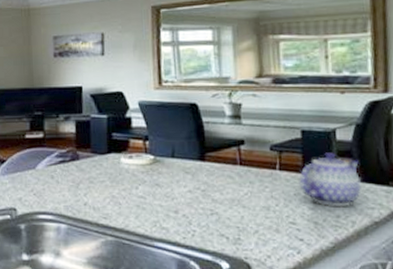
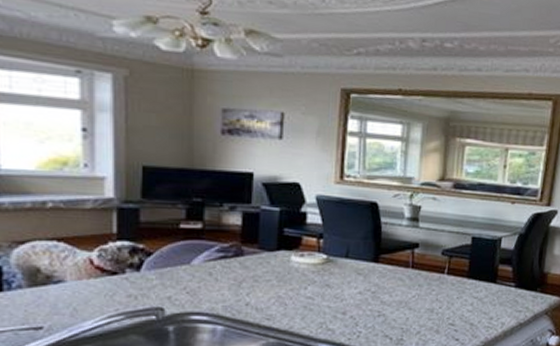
teapot: present [299,152,361,207] -> none [463,259,516,310]

